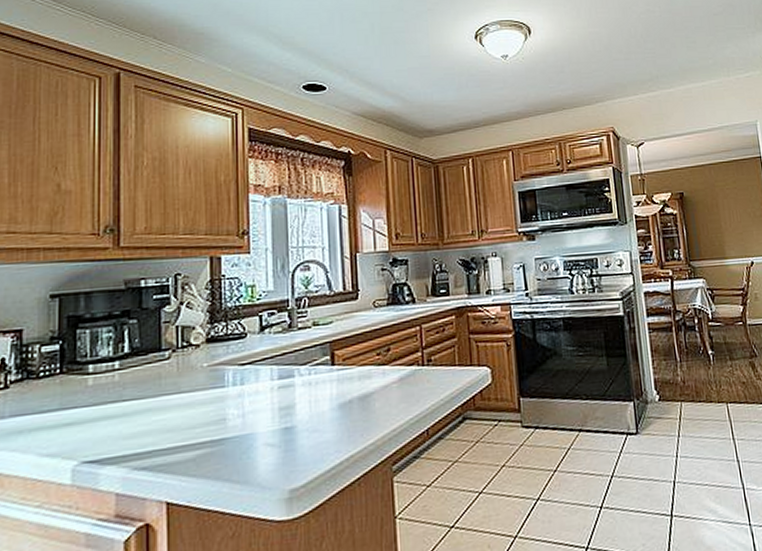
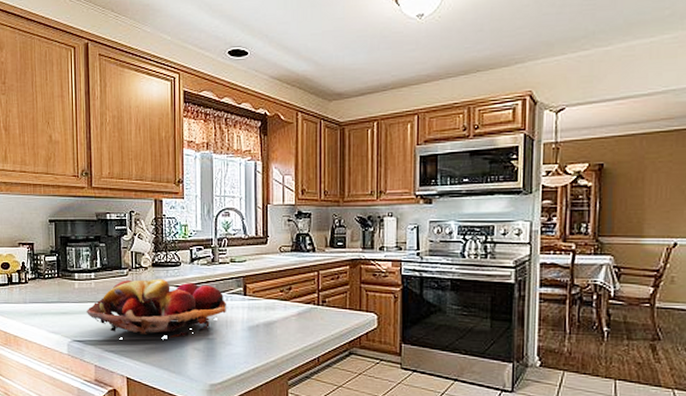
fruit basket: none [104,357,309,449] -> present [86,278,226,340]

